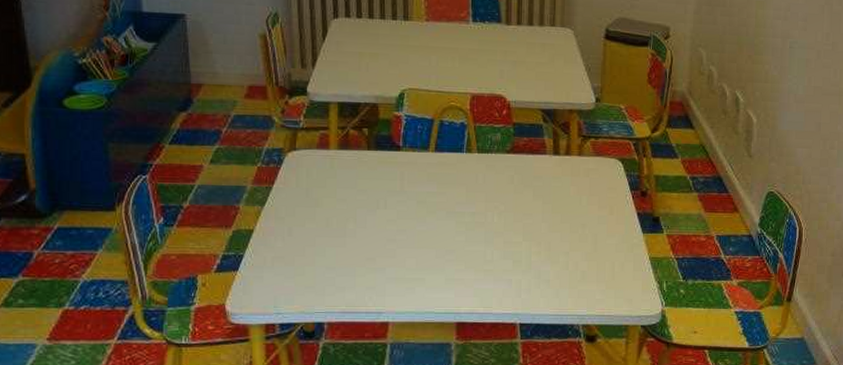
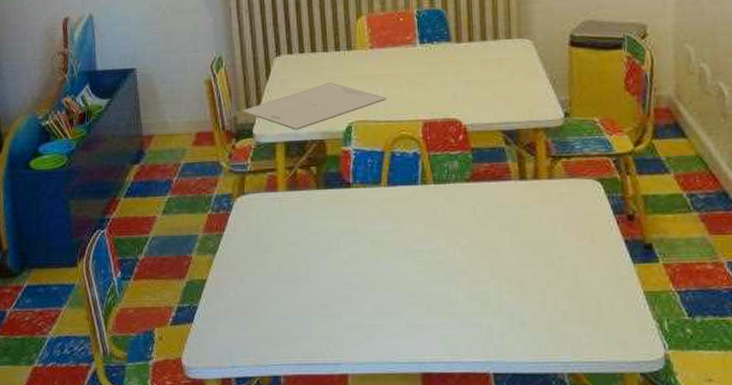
paper: none [297,48,439,91] -> present [242,81,386,129]

